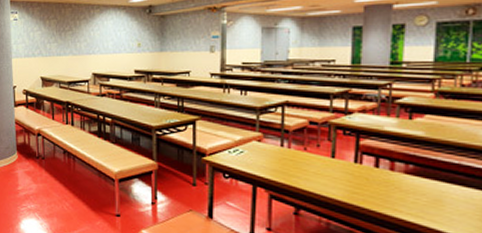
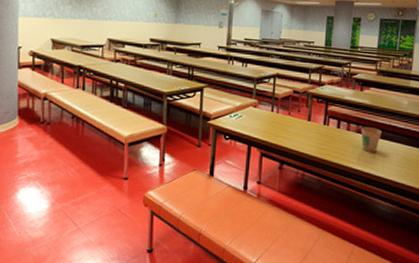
paper cup: none [412,166,446,200] -> present [361,127,382,152]

